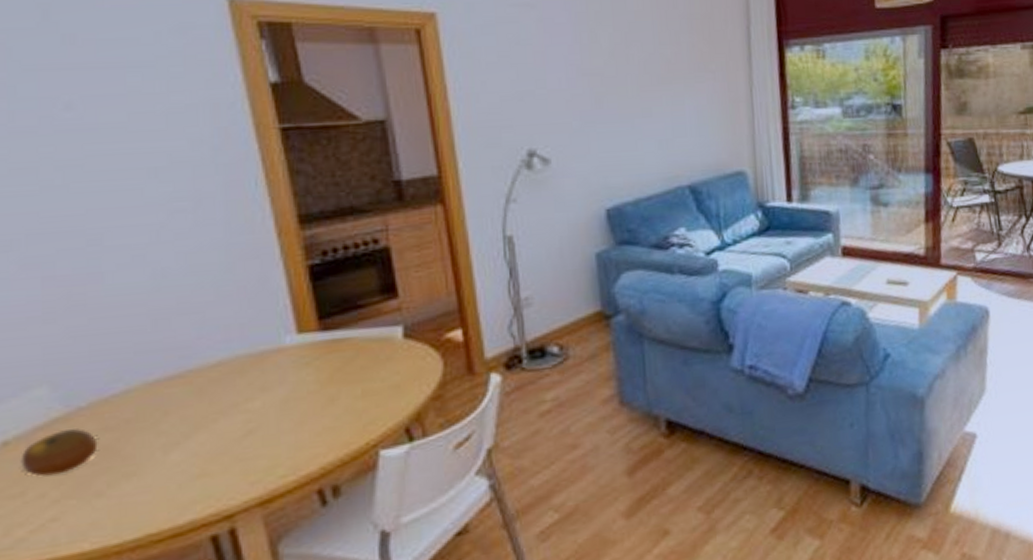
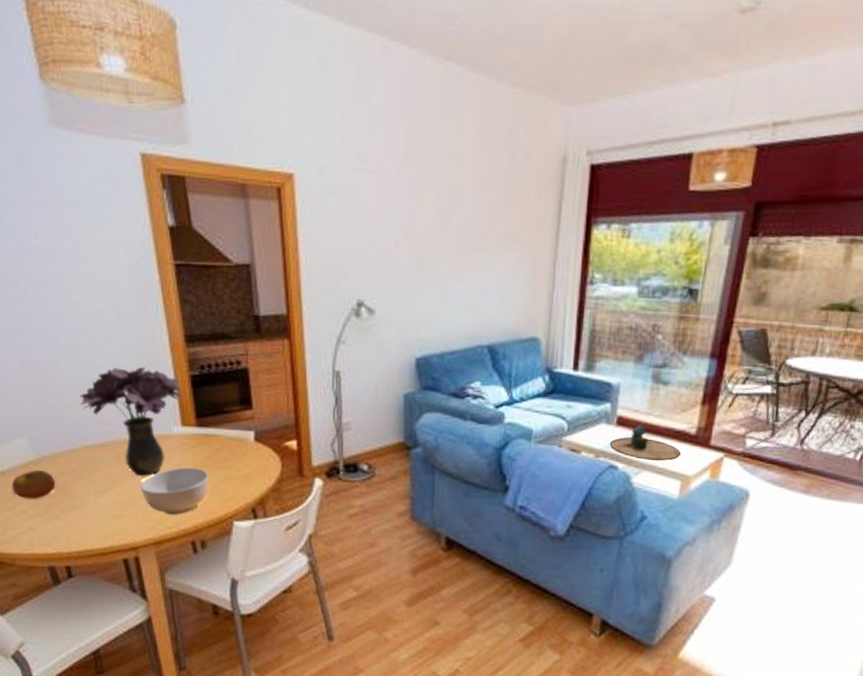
flower arrangement: none [138,262,301,411] -> present [80,367,185,476]
bowl: none [236,386,340,459] -> present [140,467,208,515]
decorative tray: none [839,252,913,290] -> present [610,425,680,461]

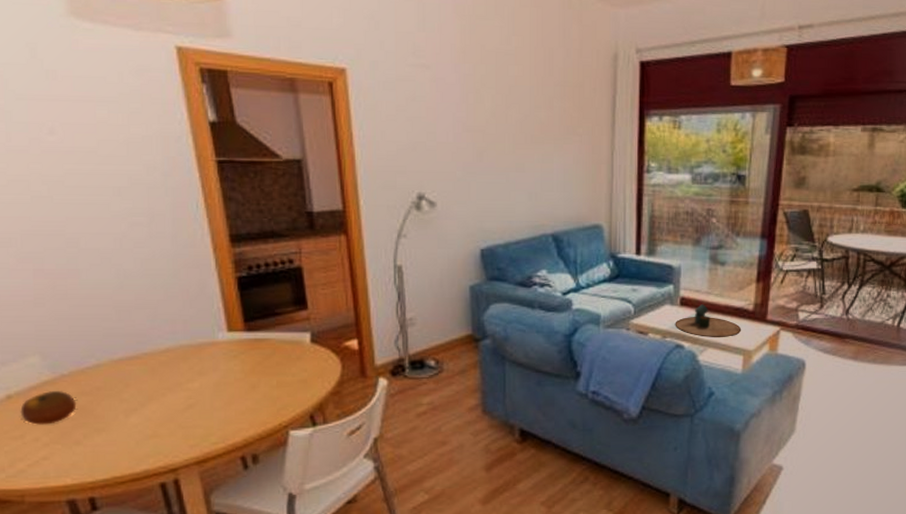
flower arrangement: present [80,367,185,476] -> none [106,270,231,389]
bowl: present [140,467,208,515] -> none [180,376,260,429]

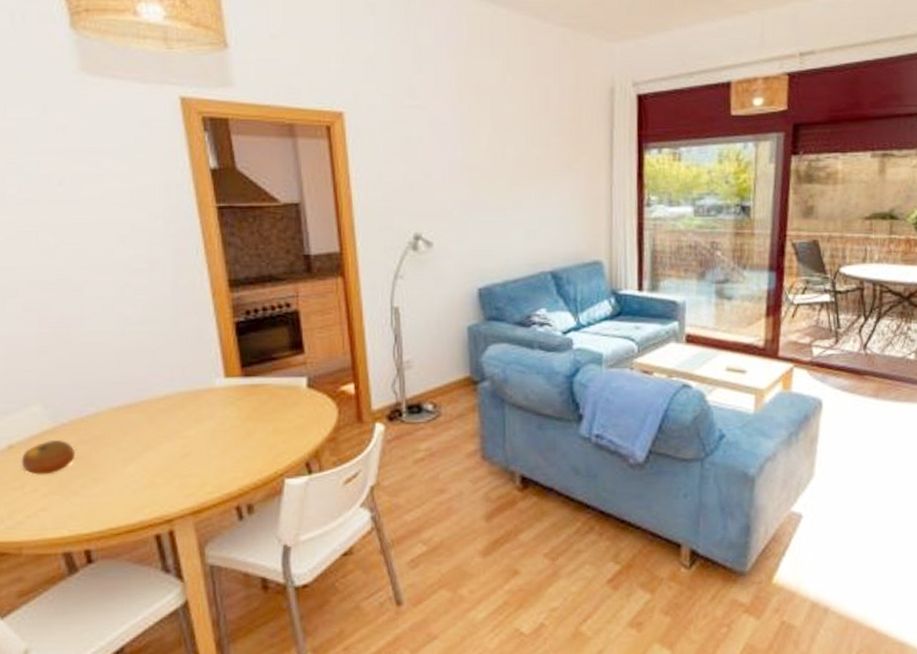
decorative tray: present [676,304,741,337] -> none [682,341,751,376]

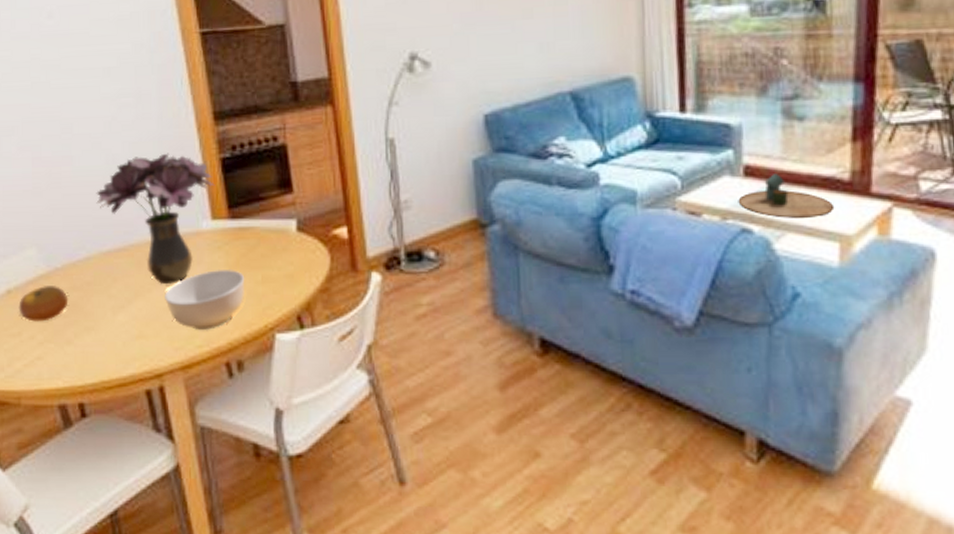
flower arrangement: none [107,316,229,437] -> present [96,153,215,284]
bowl: none [176,423,255,478] -> present [165,270,244,330]
decorative tray: none [682,341,751,376] -> present [739,174,833,218]

